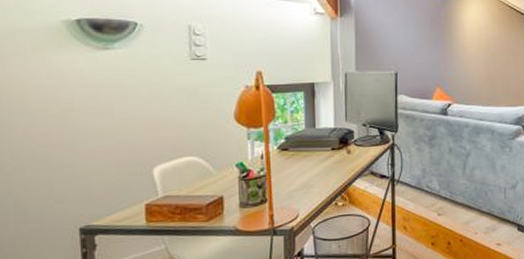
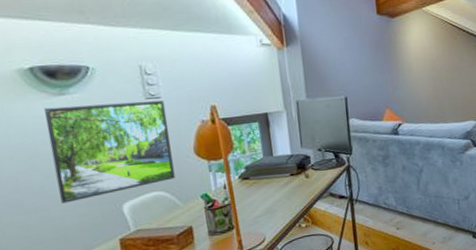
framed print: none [85,61,212,162] -> present [44,100,175,204]

